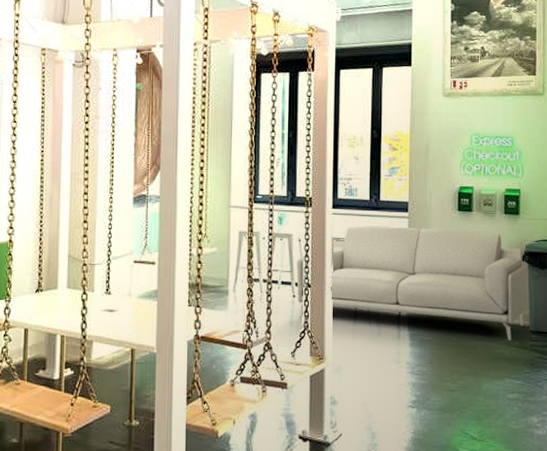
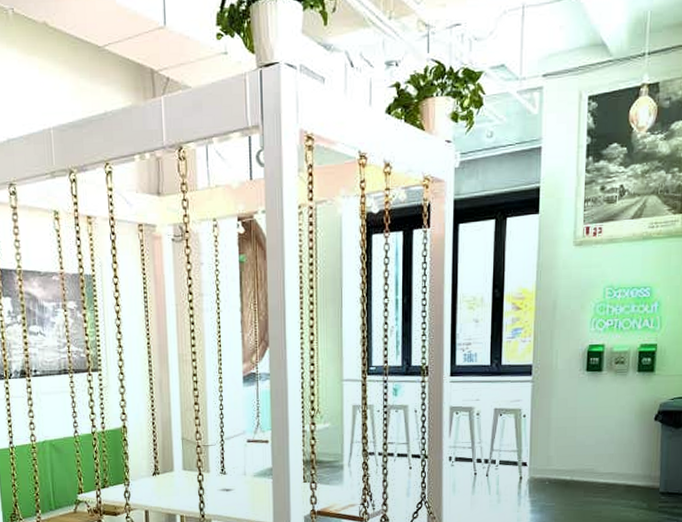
sofa: present [297,225,528,340] -> none [413,390,661,503]

